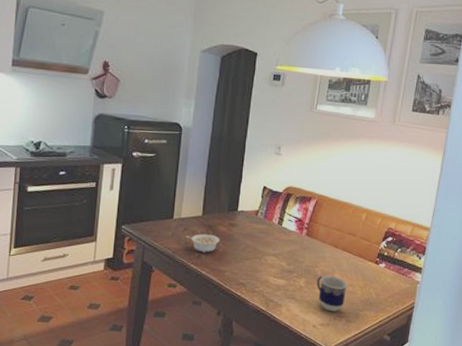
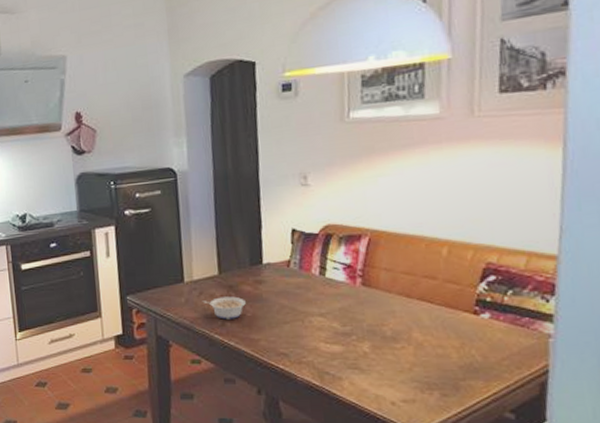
cup: present [317,275,348,312] -> none [387,335,435,384]

